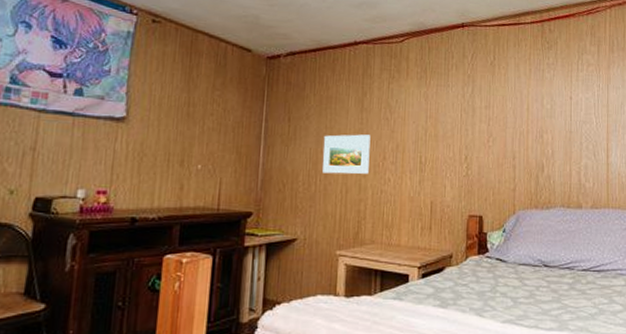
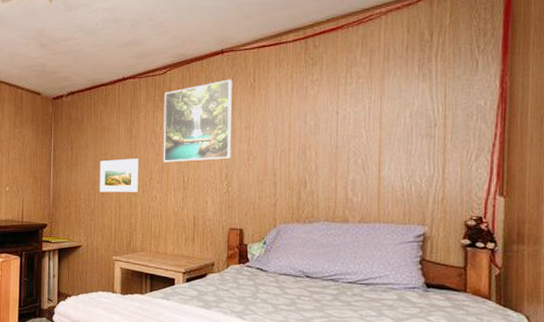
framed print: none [398,54,473,141] -> present [163,79,232,163]

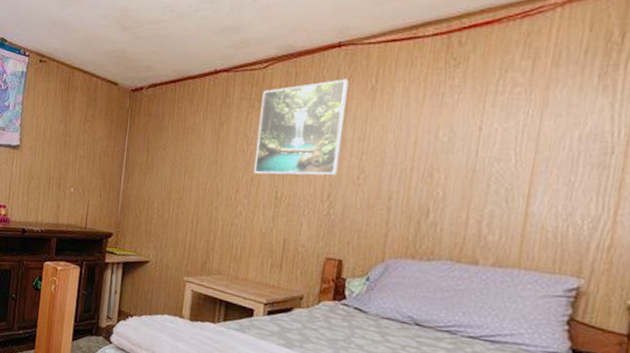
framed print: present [99,158,139,193] -> none [176,165,225,206]

